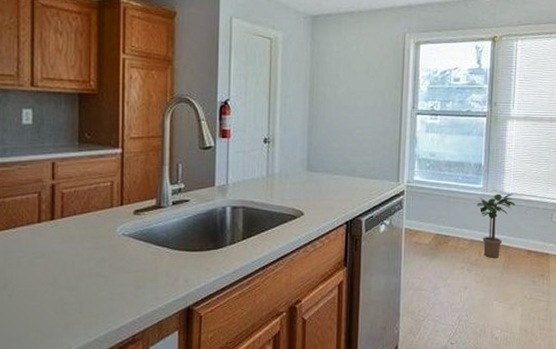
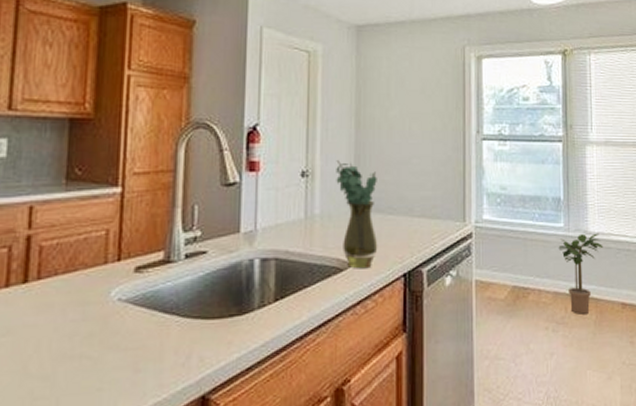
vase: none [292,130,326,217] -> present [336,160,378,269]

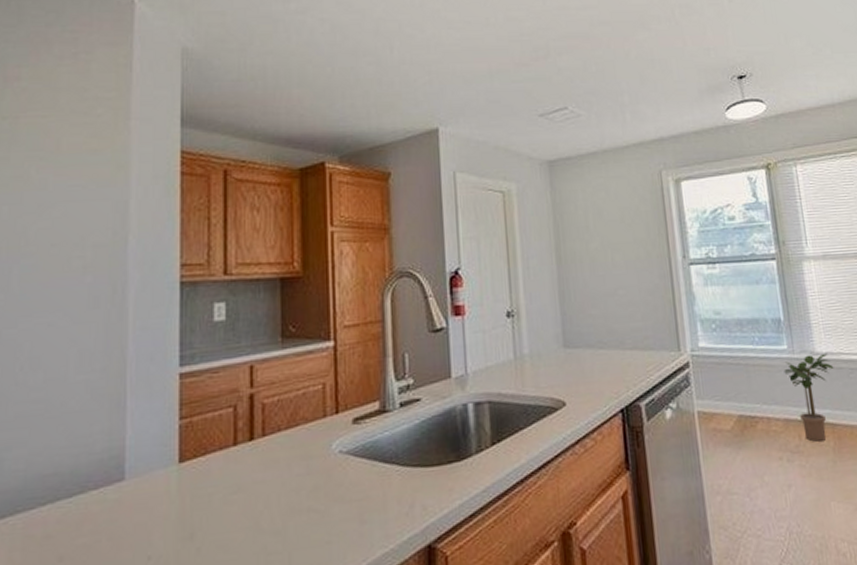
vase: present [336,160,378,269] -> none [540,298,592,407]

